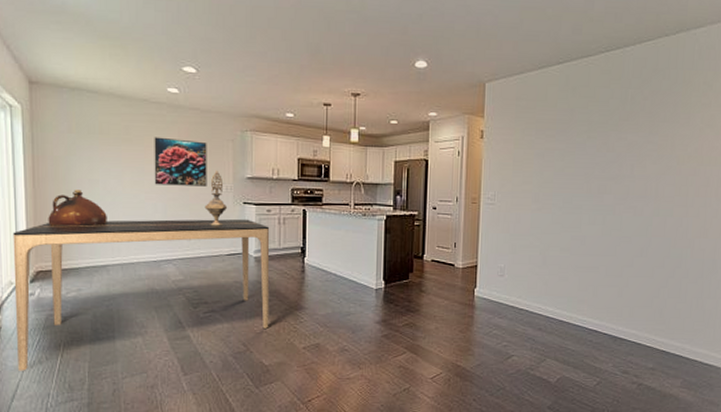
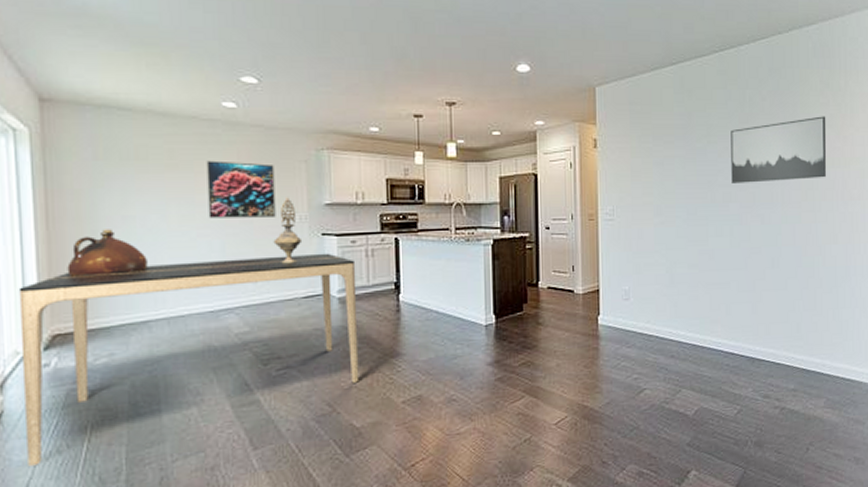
wall art: none [607,116,707,177] -> present [731,116,827,183]

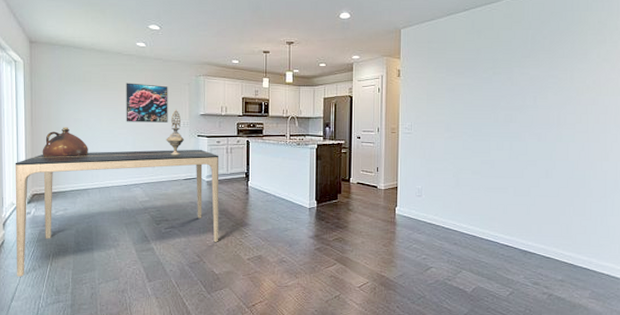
wall art: present [731,116,827,183] -> none [513,52,603,107]

